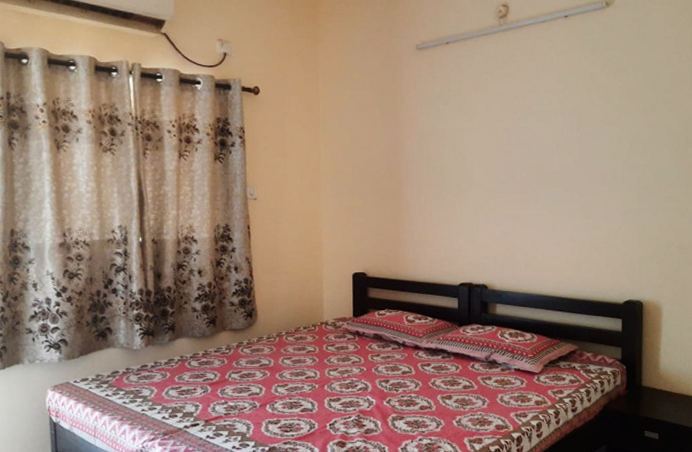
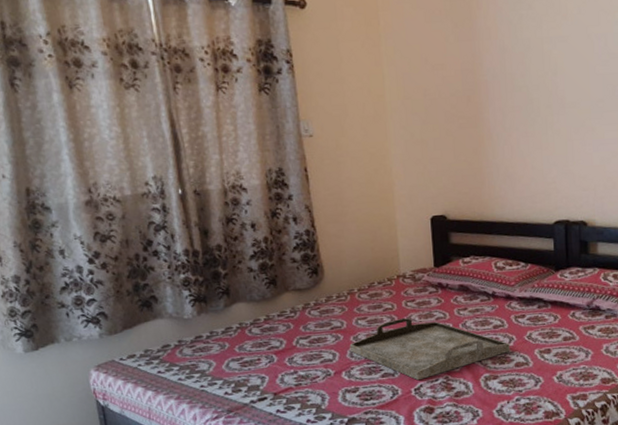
serving tray: none [275,360,416,417] -> present [349,317,510,381]

